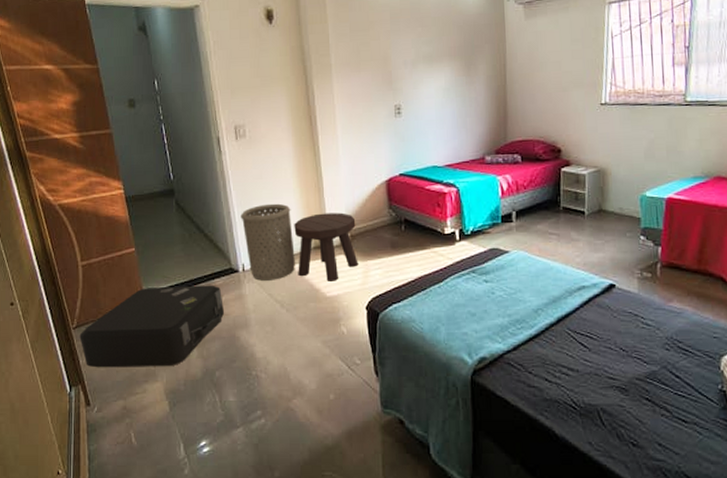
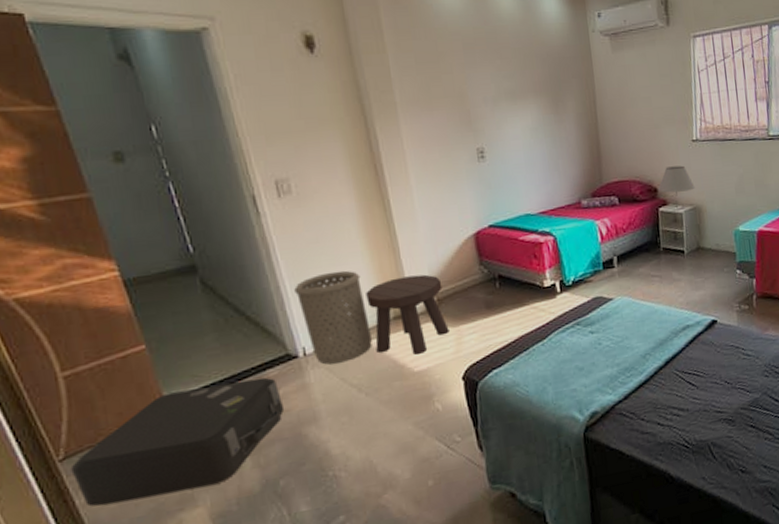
table lamp: none [560,128,601,170] -> present [657,165,695,209]

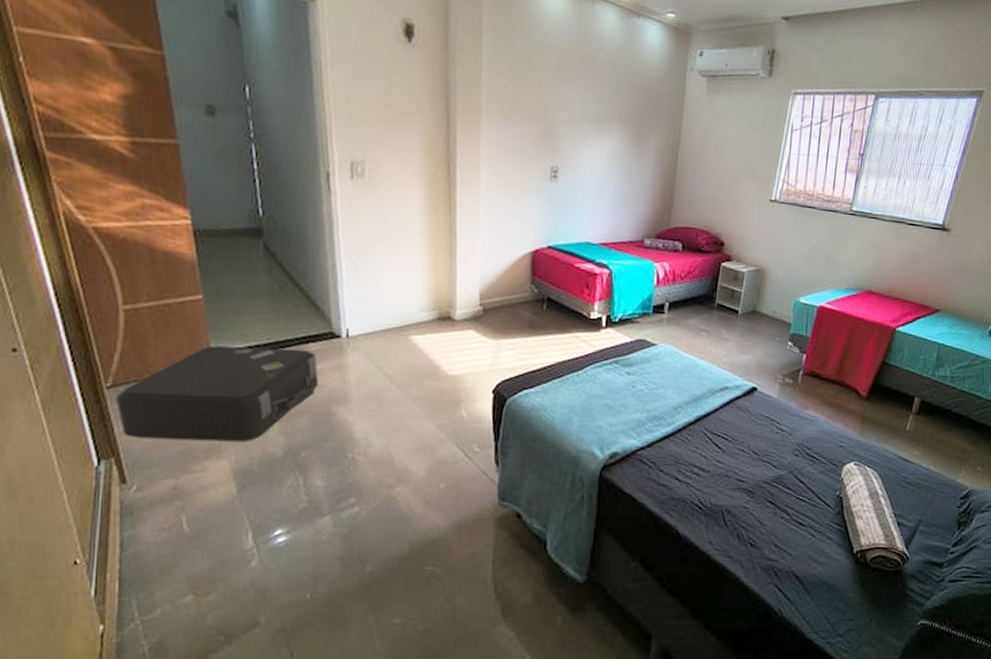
laundry basket: present [294,270,372,365] -> none [349,261,414,351]
stool: present [366,274,449,355] -> none [415,279,491,359]
table lamp: present [657,165,695,209] -> none [723,222,763,267]

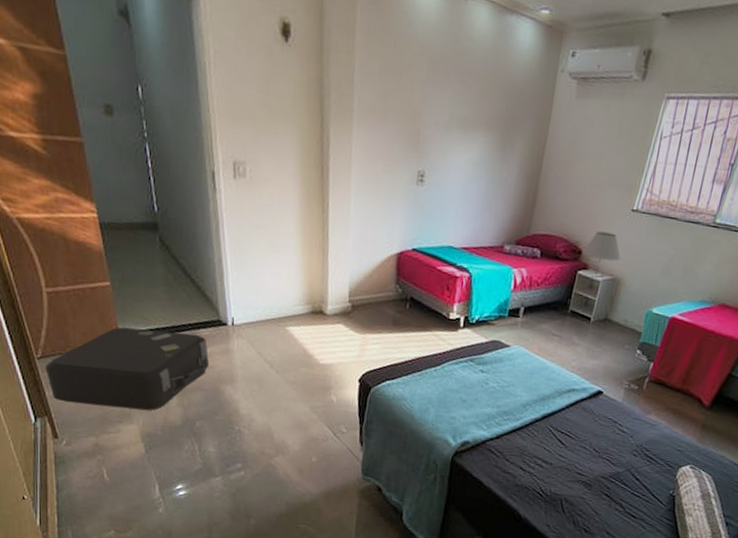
table lamp: none [723,222,763,267] -> present [581,231,621,276]

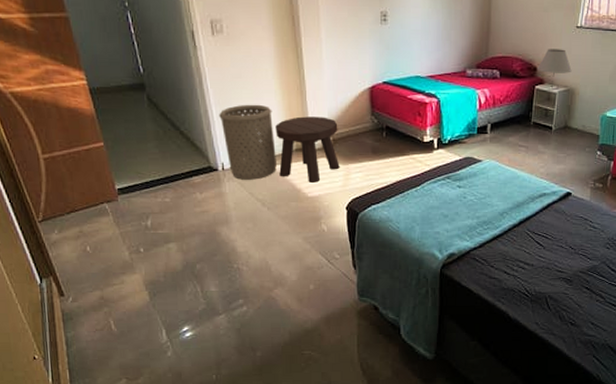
suitcase: present [45,327,210,411] -> none [46,182,205,261]
laundry basket: none [233,257,291,340] -> present [219,104,277,180]
stool: none [291,276,359,350] -> present [275,116,340,183]

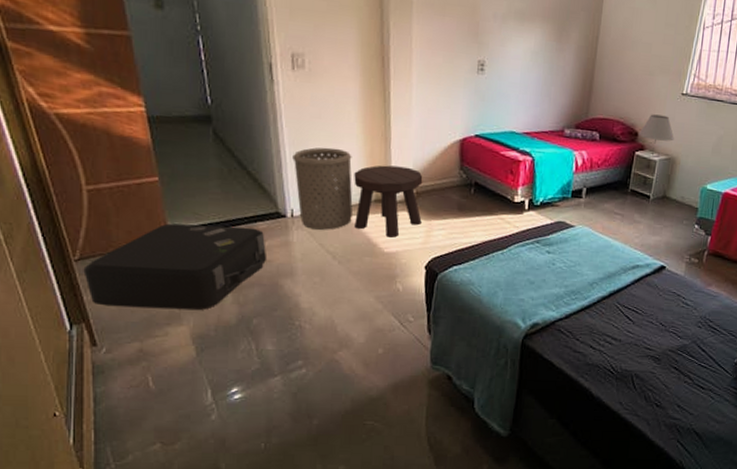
suitcase: none [46,182,205,261] -> present [83,223,267,310]

